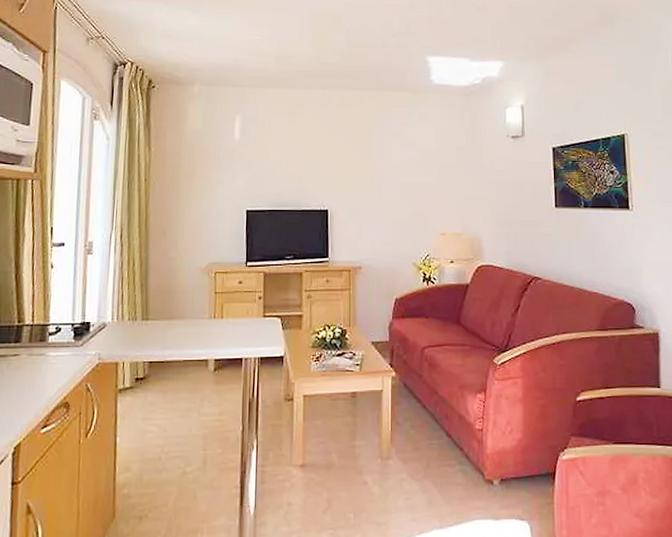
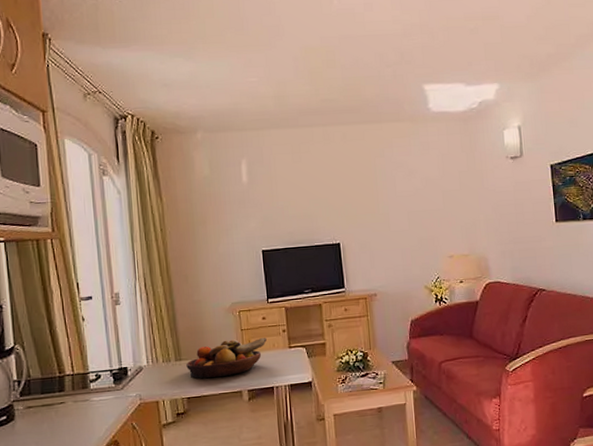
fruit bowl: none [152,302,241,343] -> present [186,338,267,379]

